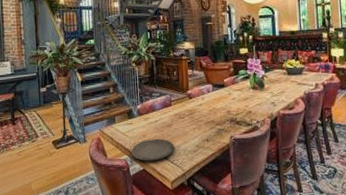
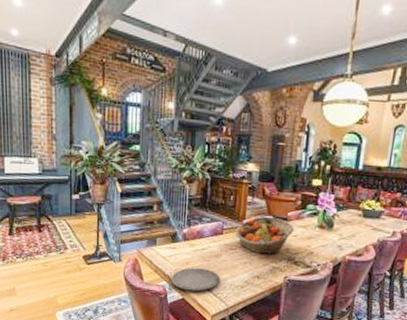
fruit basket: none [182,85,232,119] -> present [235,216,295,255]

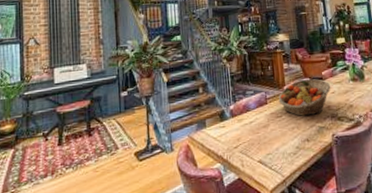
plate: present [170,267,221,291] -> none [224,142,273,169]

